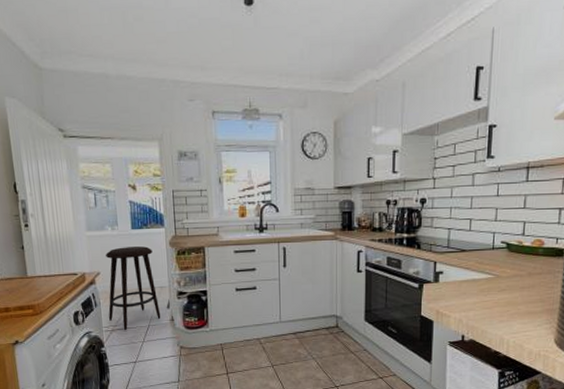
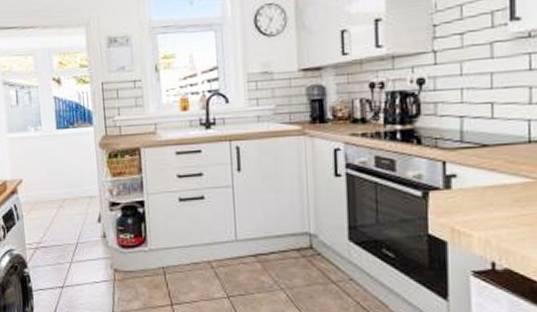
stool: present [106,246,161,331] -> none [28,149,91,249]

